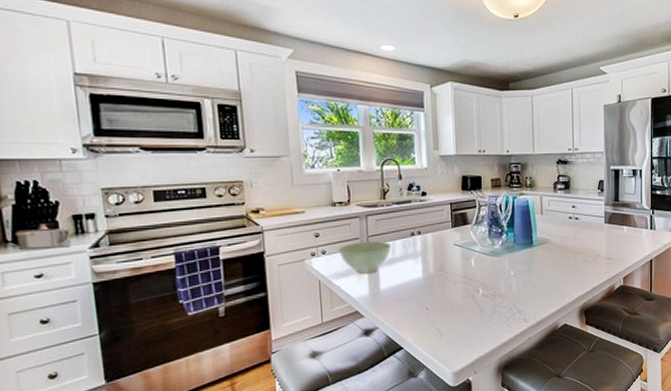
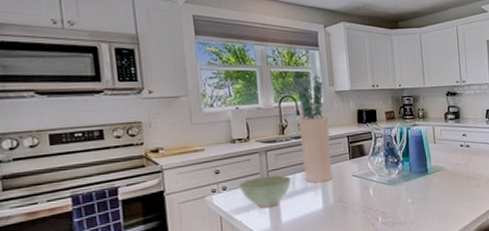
vase: none [400,136,434,251] -> present [298,74,333,184]

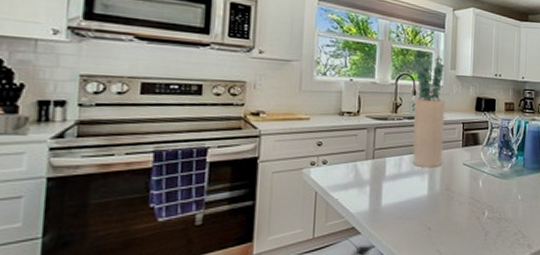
bowl: present [238,175,291,209] -> none [340,154,397,189]

